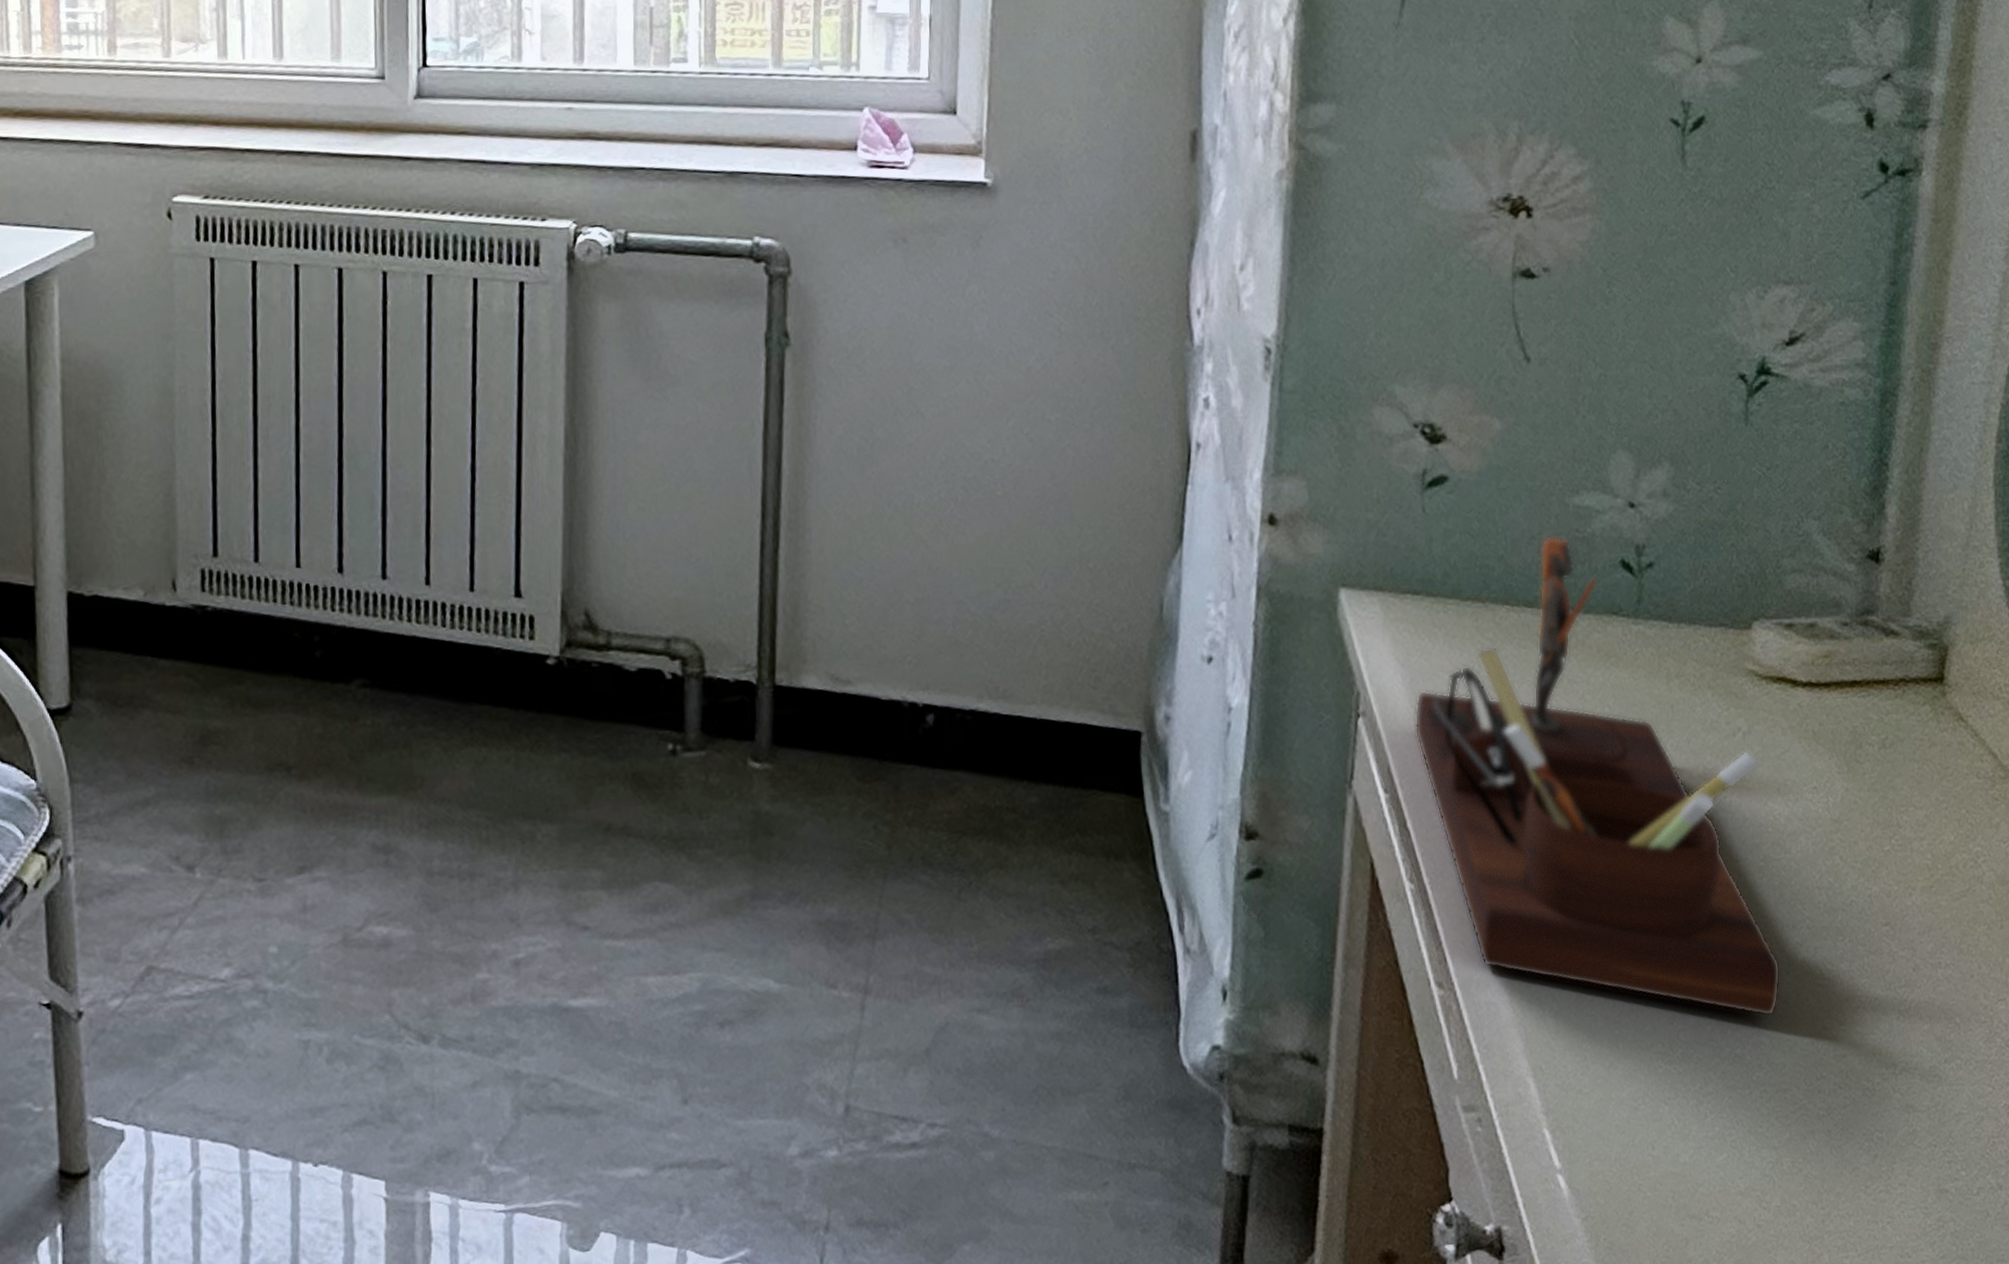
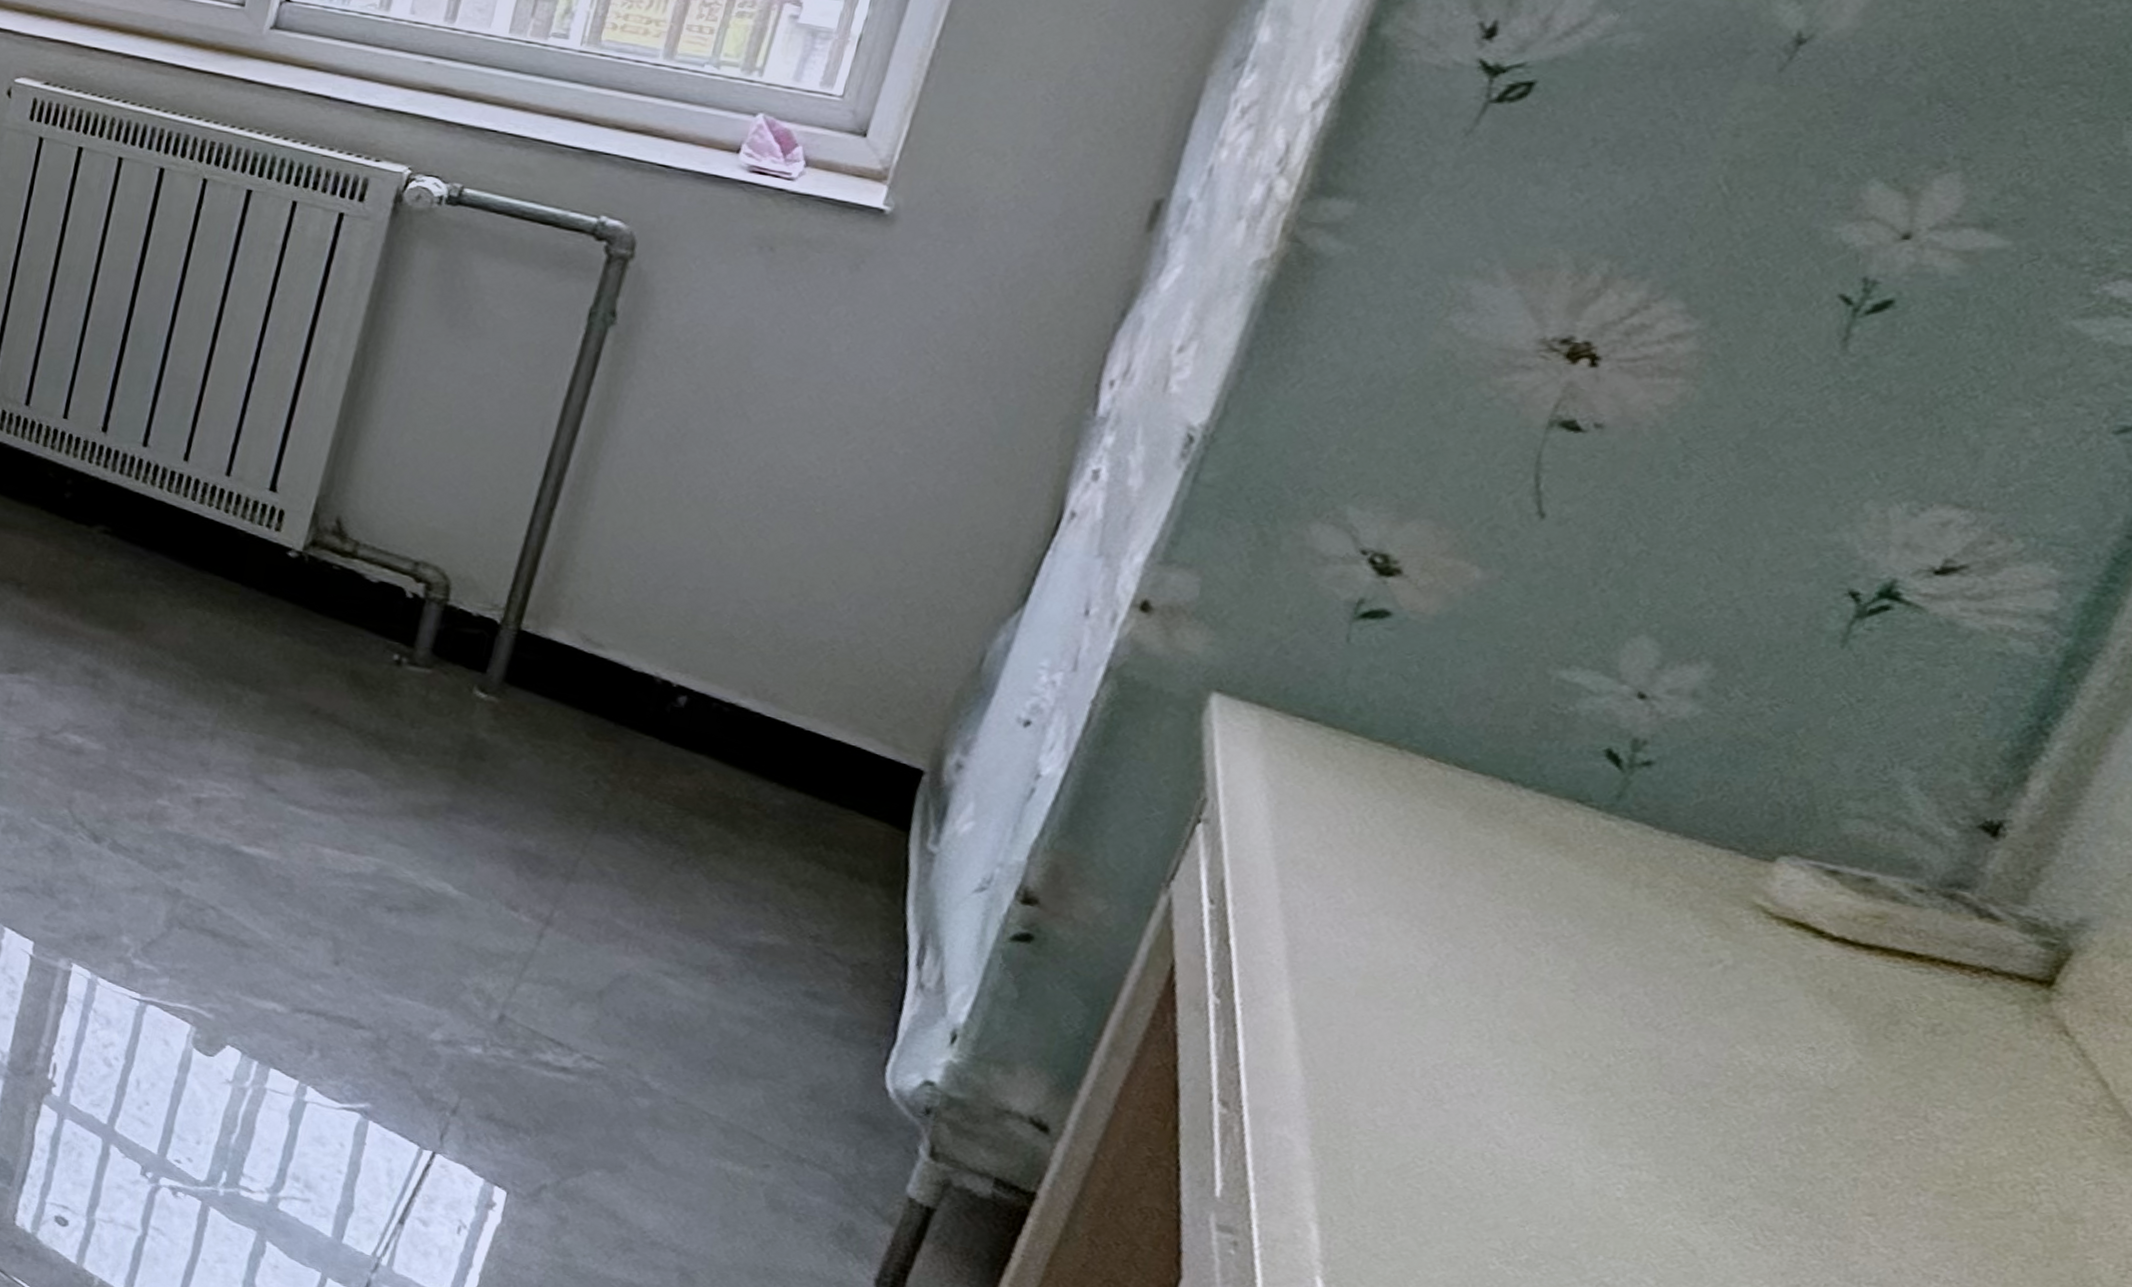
desk organizer: present [1414,536,1781,1017] -> none [1266,702,1740,1259]

